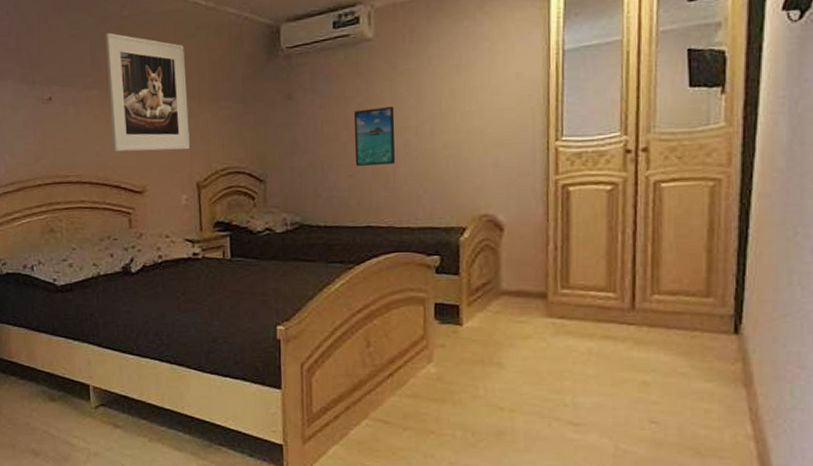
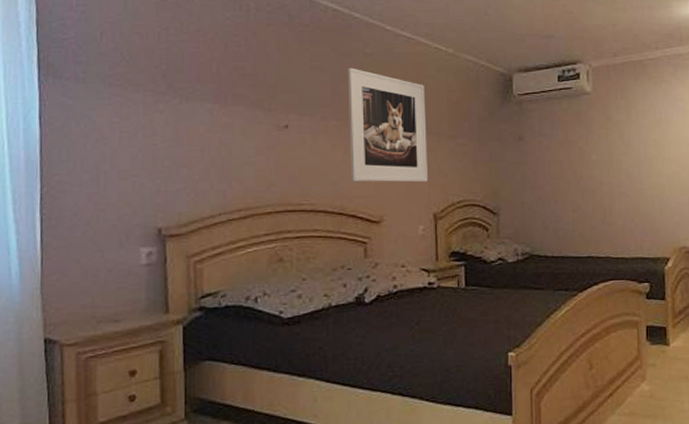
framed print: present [354,107,396,166] -> none [576,152,612,202]

